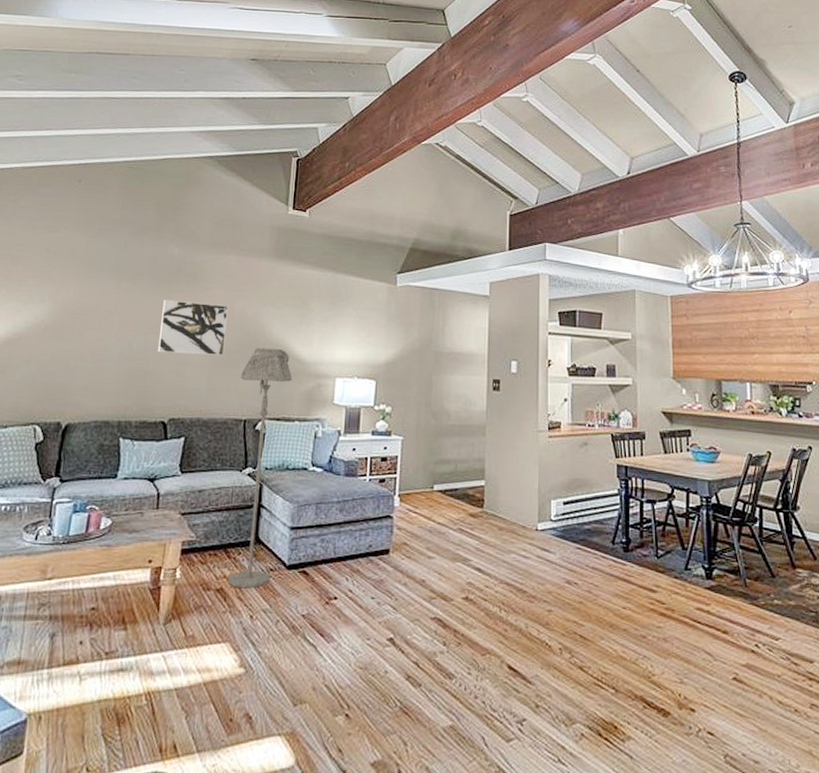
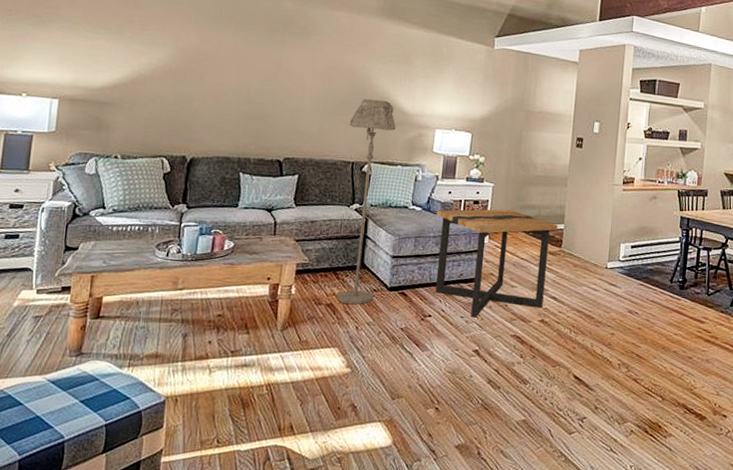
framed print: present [157,299,228,355] -> none [273,50,338,104]
side table: none [339,466,478,598] -> present [435,209,558,318]

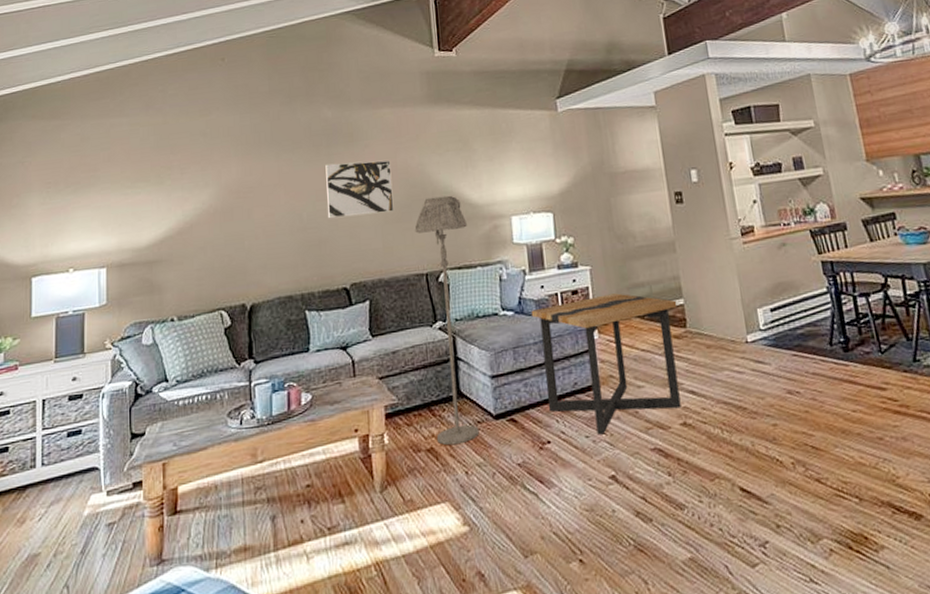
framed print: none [273,50,338,104] -> present [325,160,394,219]

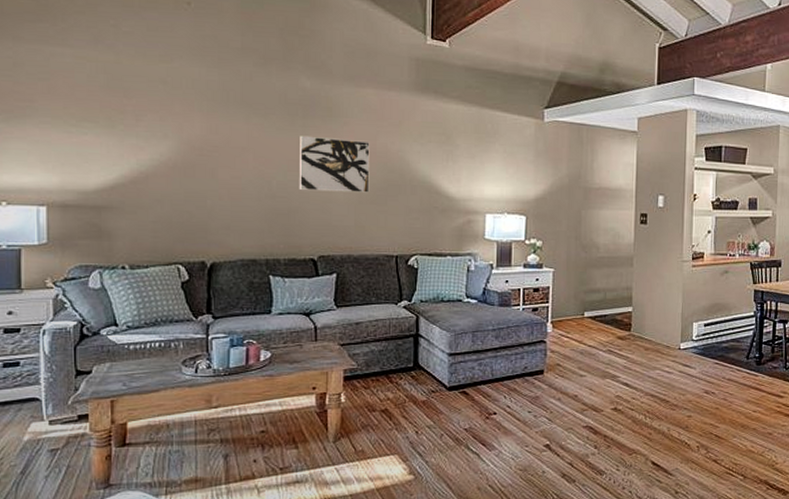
floor lamp: present [415,195,480,445] -> none [389,184,441,409]
side table: present [531,293,681,435] -> none [493,295,626,411]

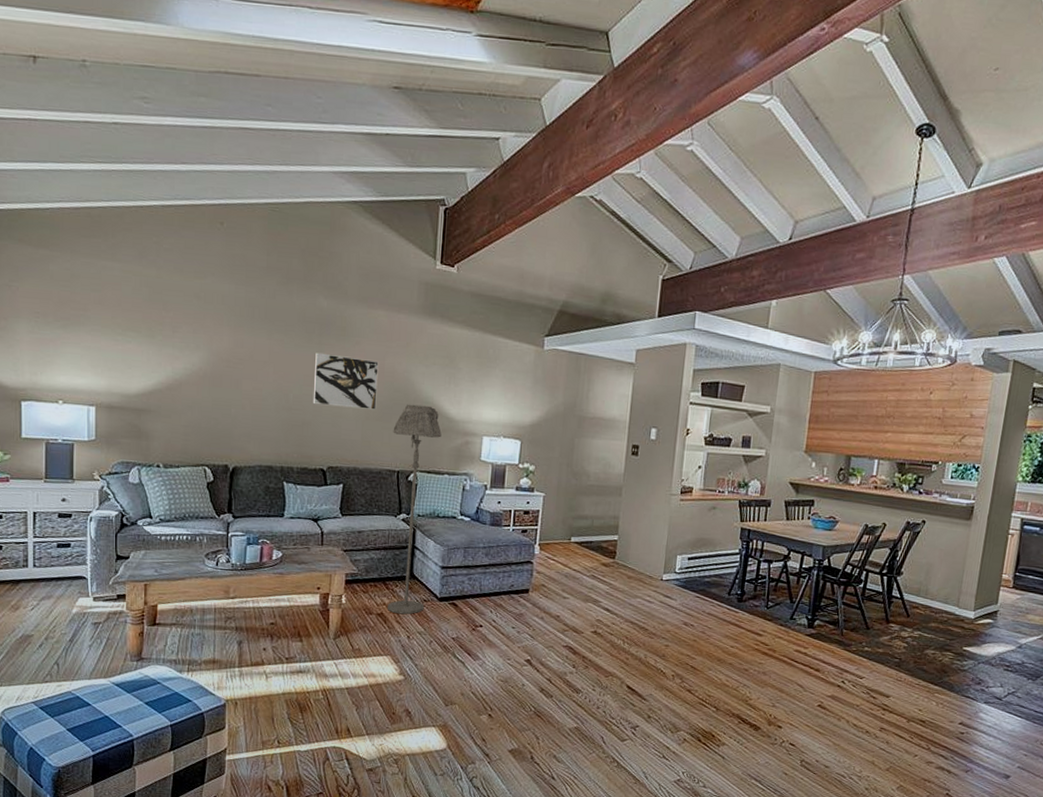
floor lamp: none [389,184,441,409] -> present [387,404,442,615]

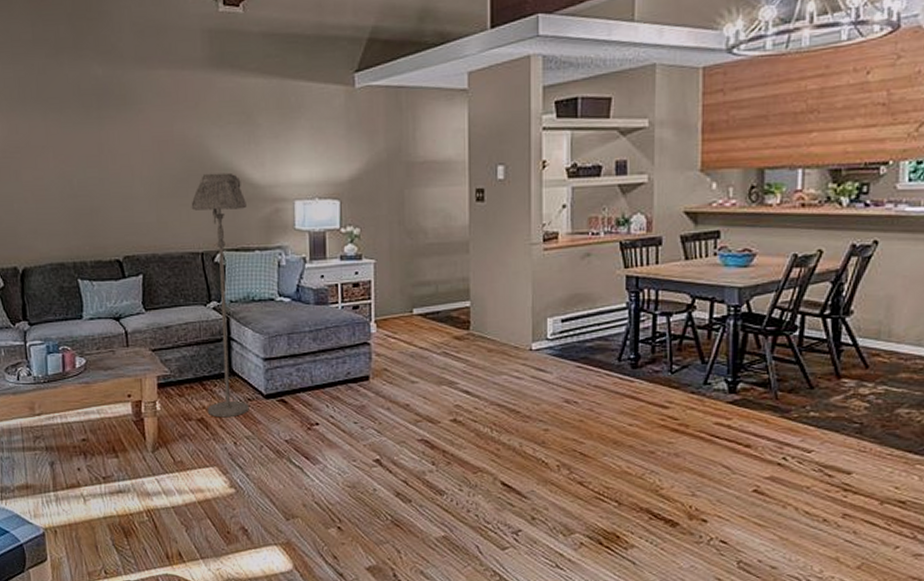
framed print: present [312,352,379,410] -> none [96,128,170,188]

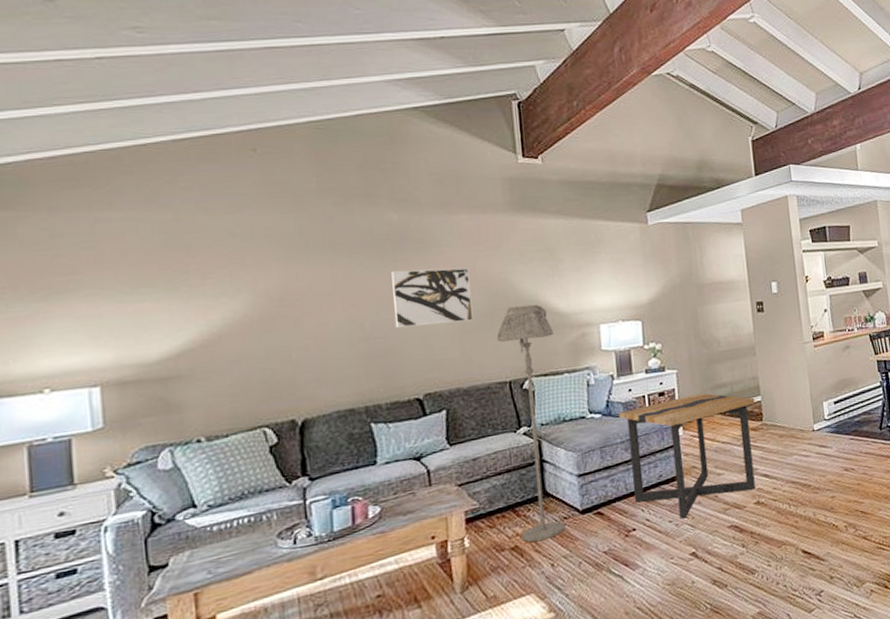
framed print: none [96,128,170,188] -> present [391,268,474,328]
side table: none [308,290,463,422] -> present [618,393,756,519]

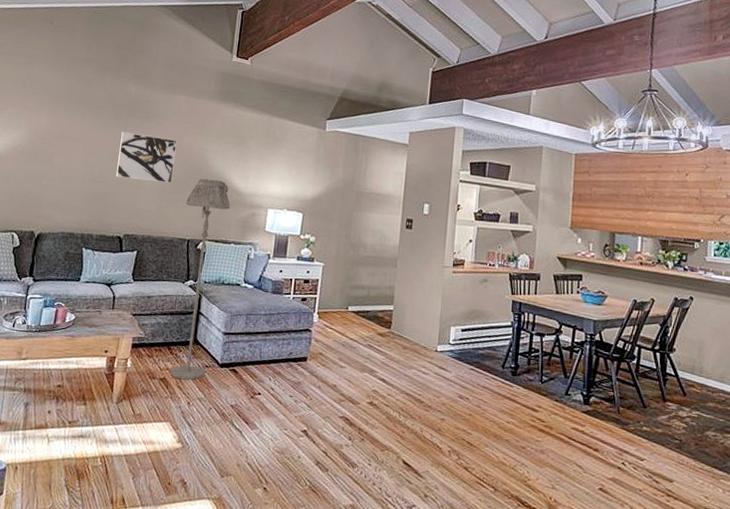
side table: present [618,393,756,519] -> none [265,287,388,398]

